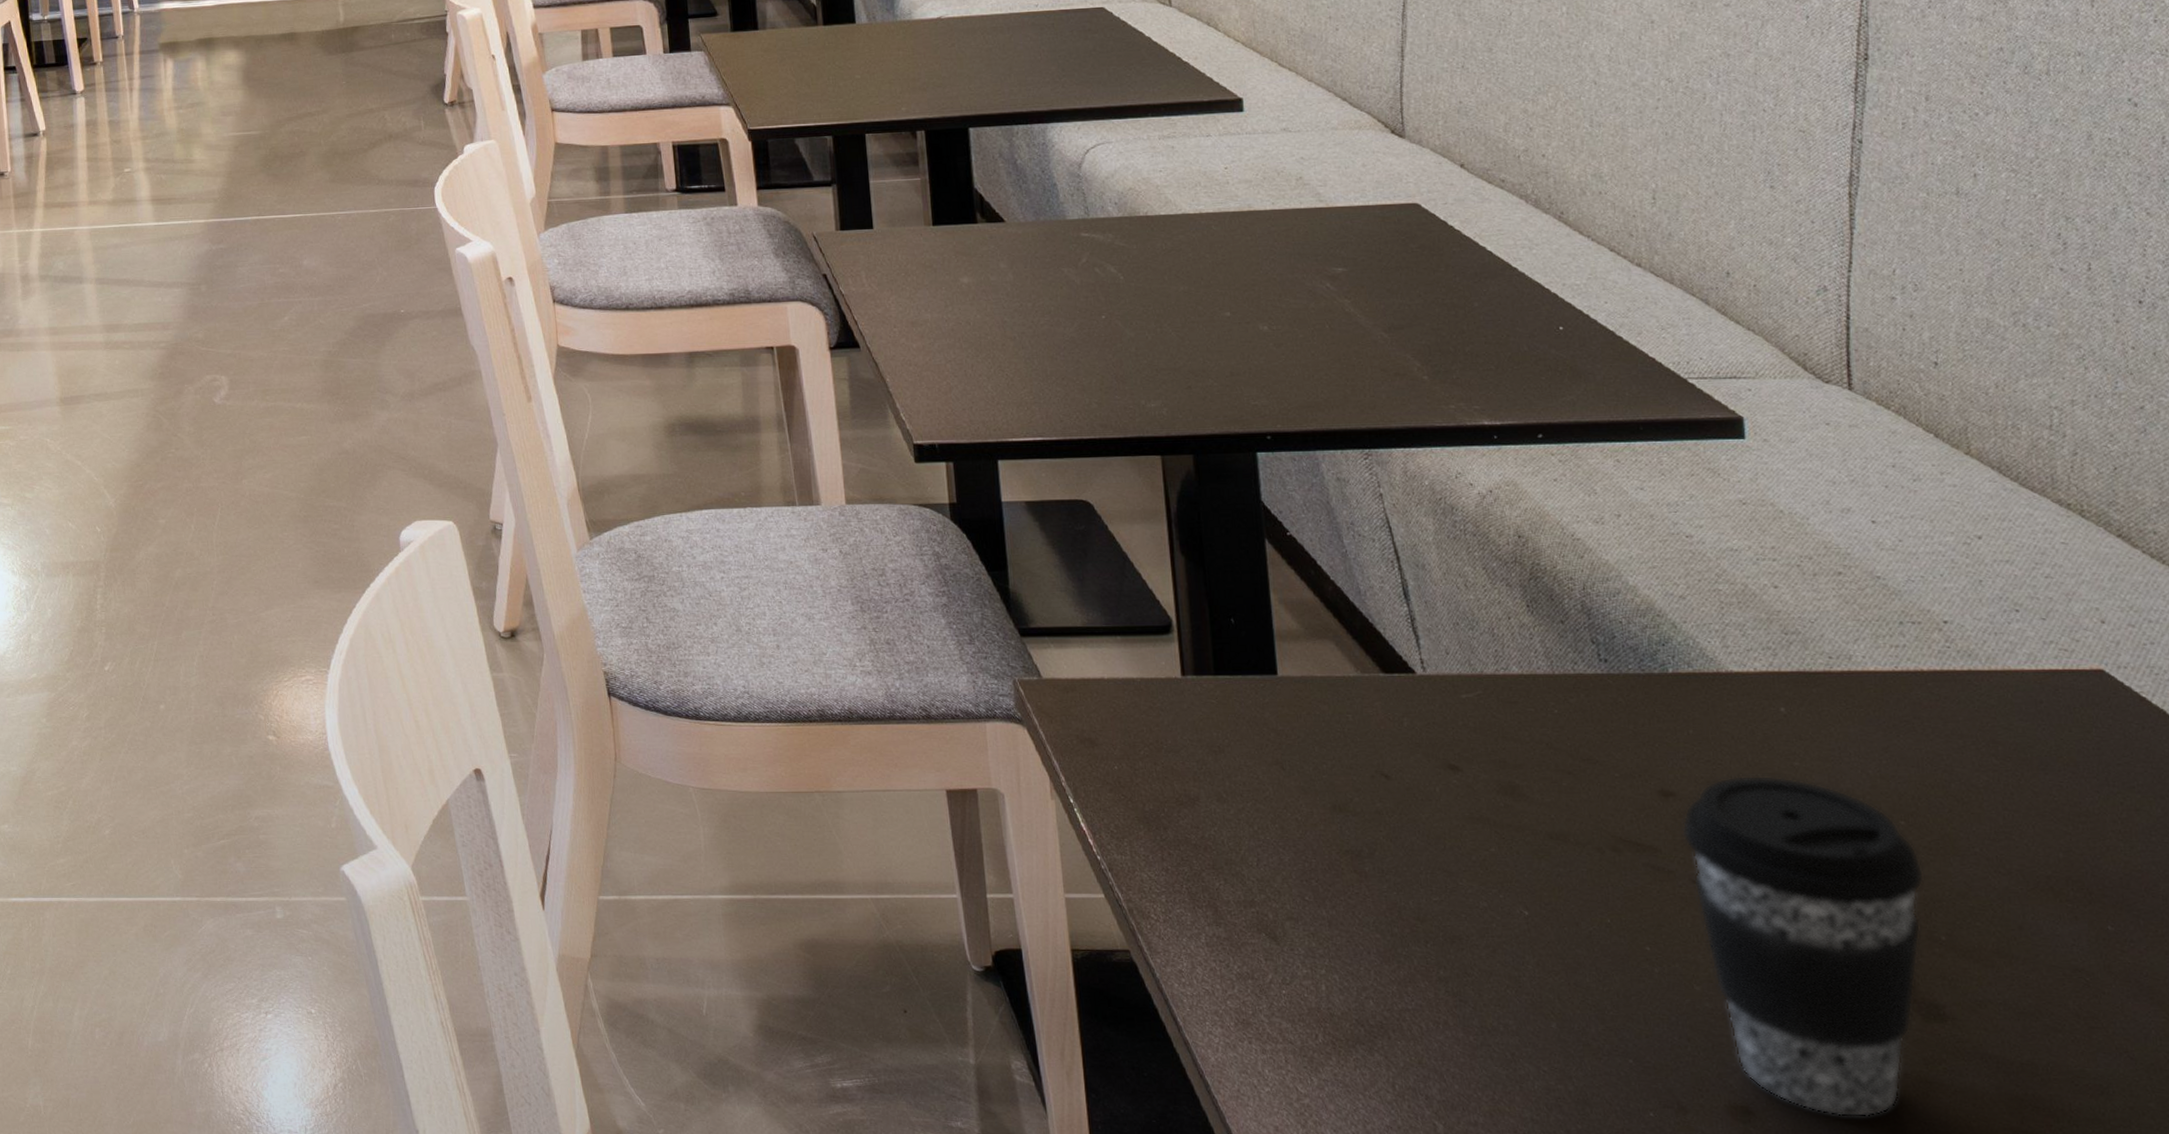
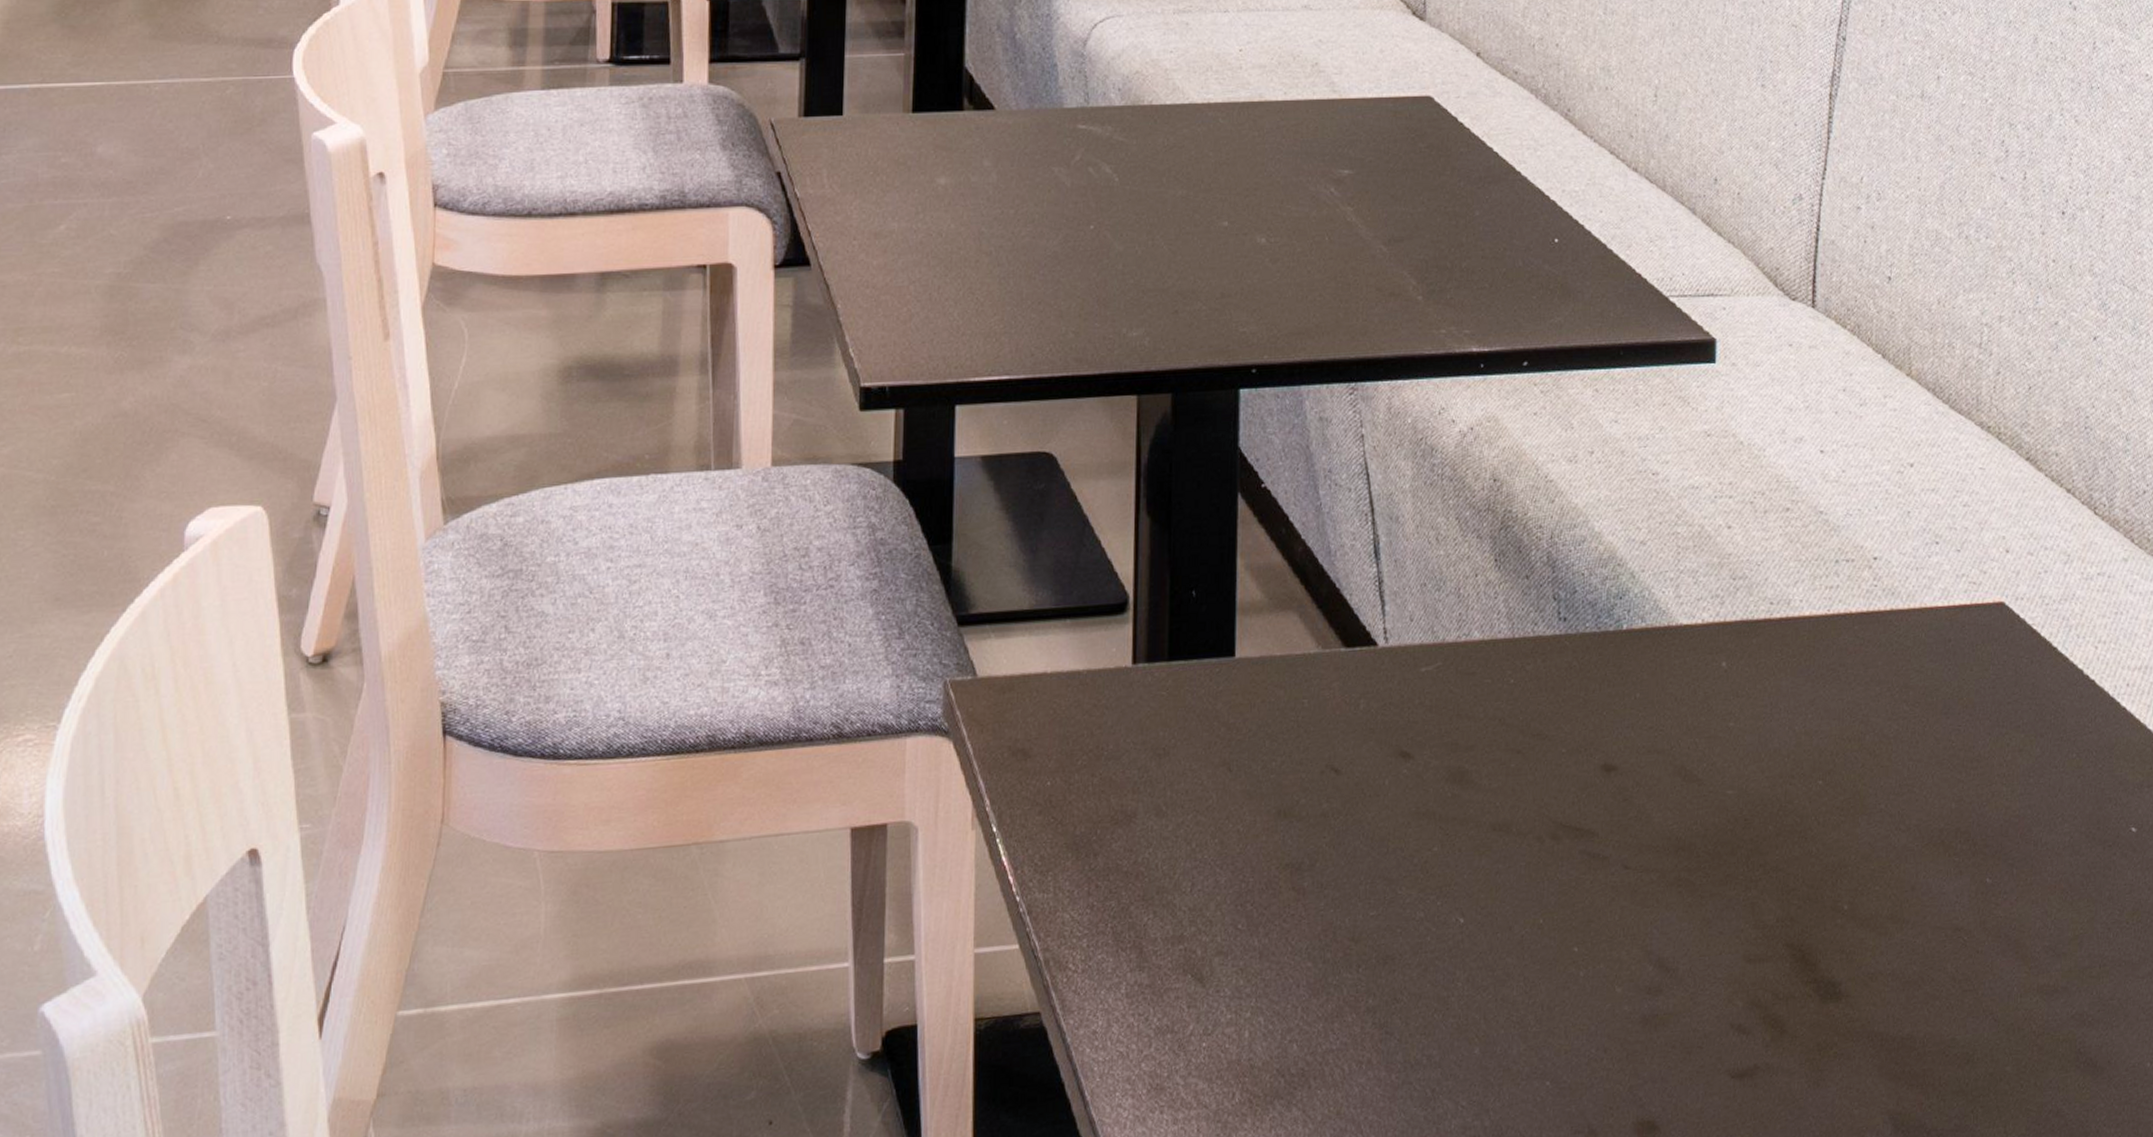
coffee cup: present [1681,775,1925,1117] -> none [1619,739,1835,1121]

